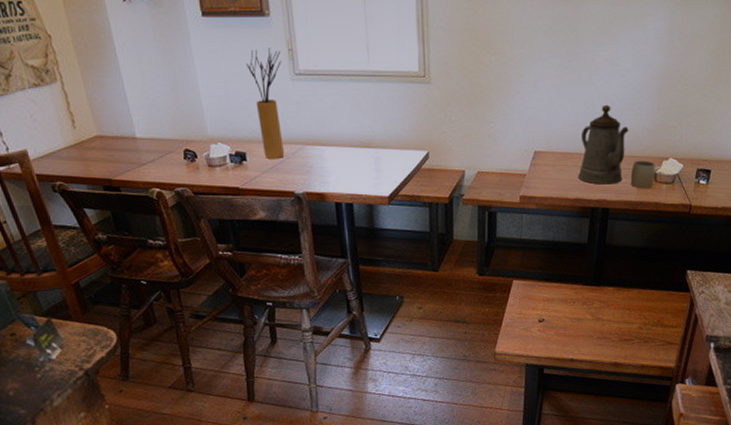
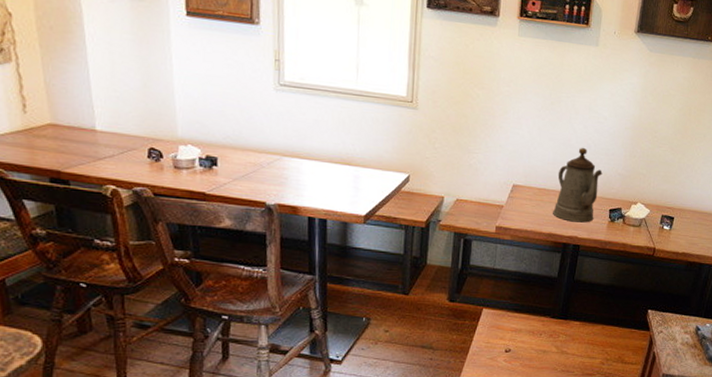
vase: present [246,48,285,160] -> none [228,55,267,168]
mug: present [630,160,656,189] -> none [601,202,626,230]

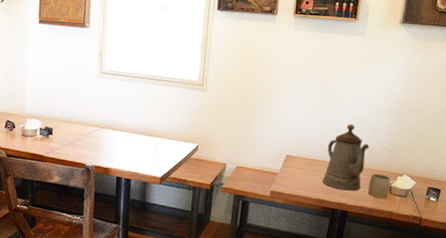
mug: none [601,202,626,230] -> present [367,173,392,199]

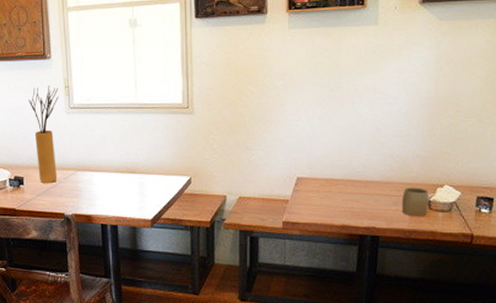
vase: none [65,51,93,137] -> present [28,85,59,184]
coffee pot: present [322,123,369,191] -> none [344,131,398,212]

